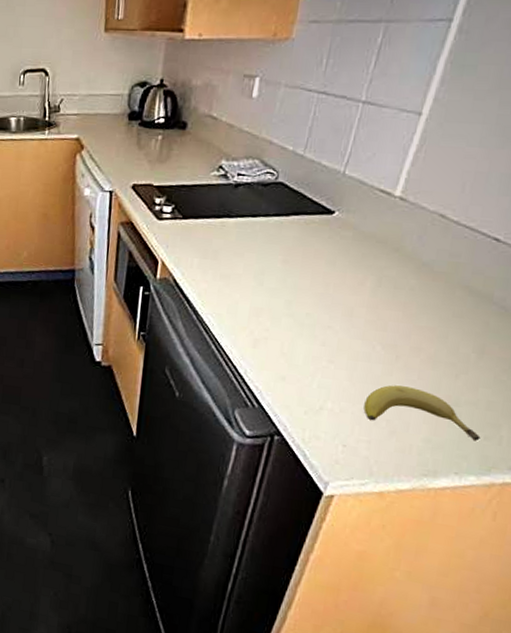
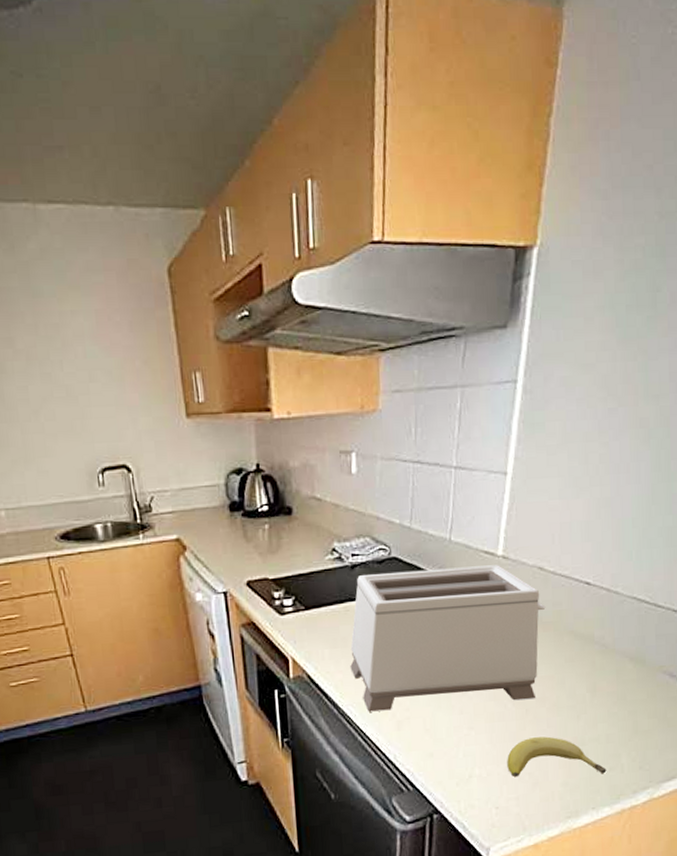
toaster: none [216,195,441,347] -> present [350,565,546,712]

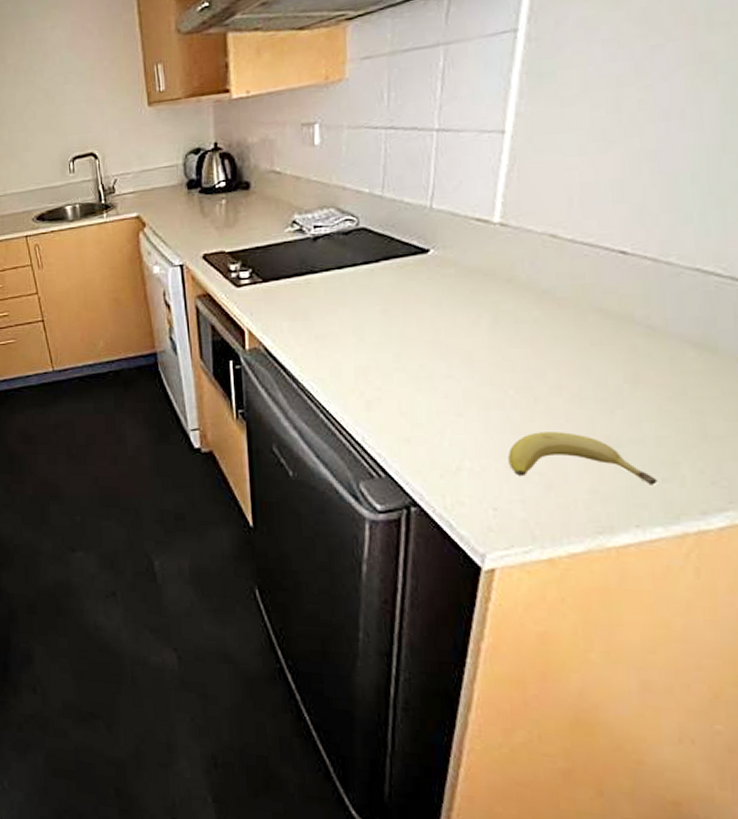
toaster: present [350,565,546,712] -> none [311,233,561,389]

